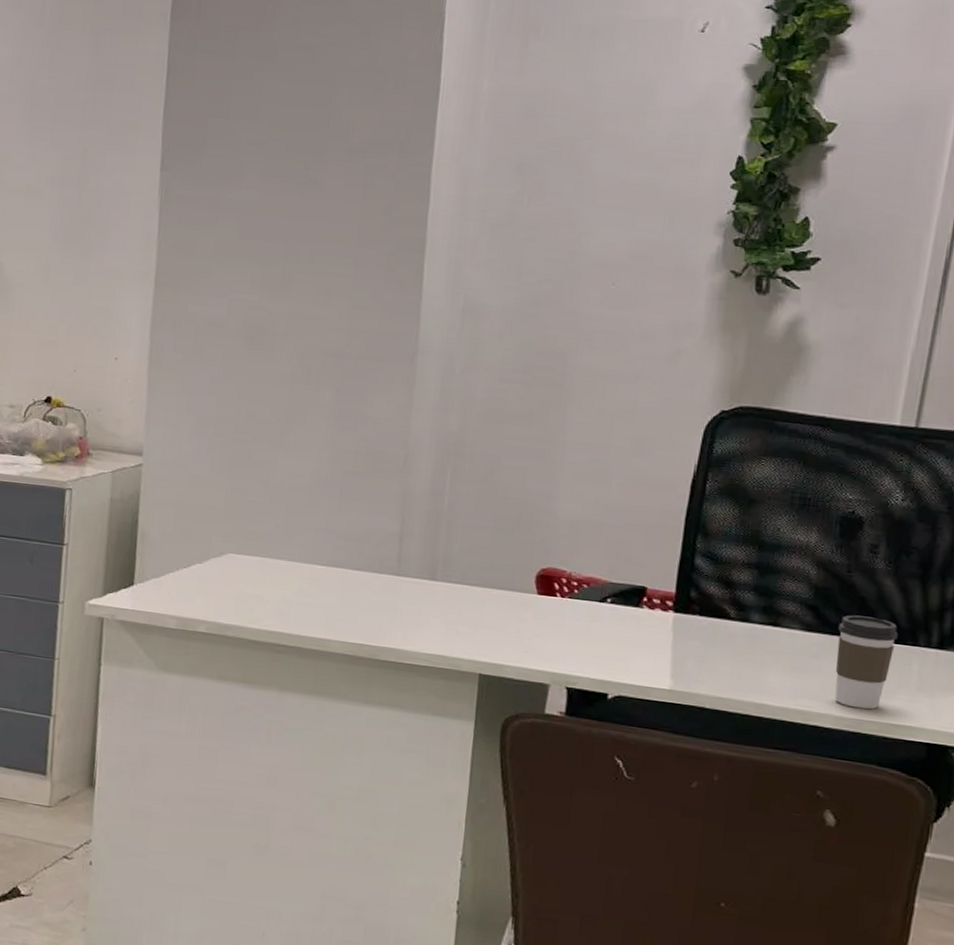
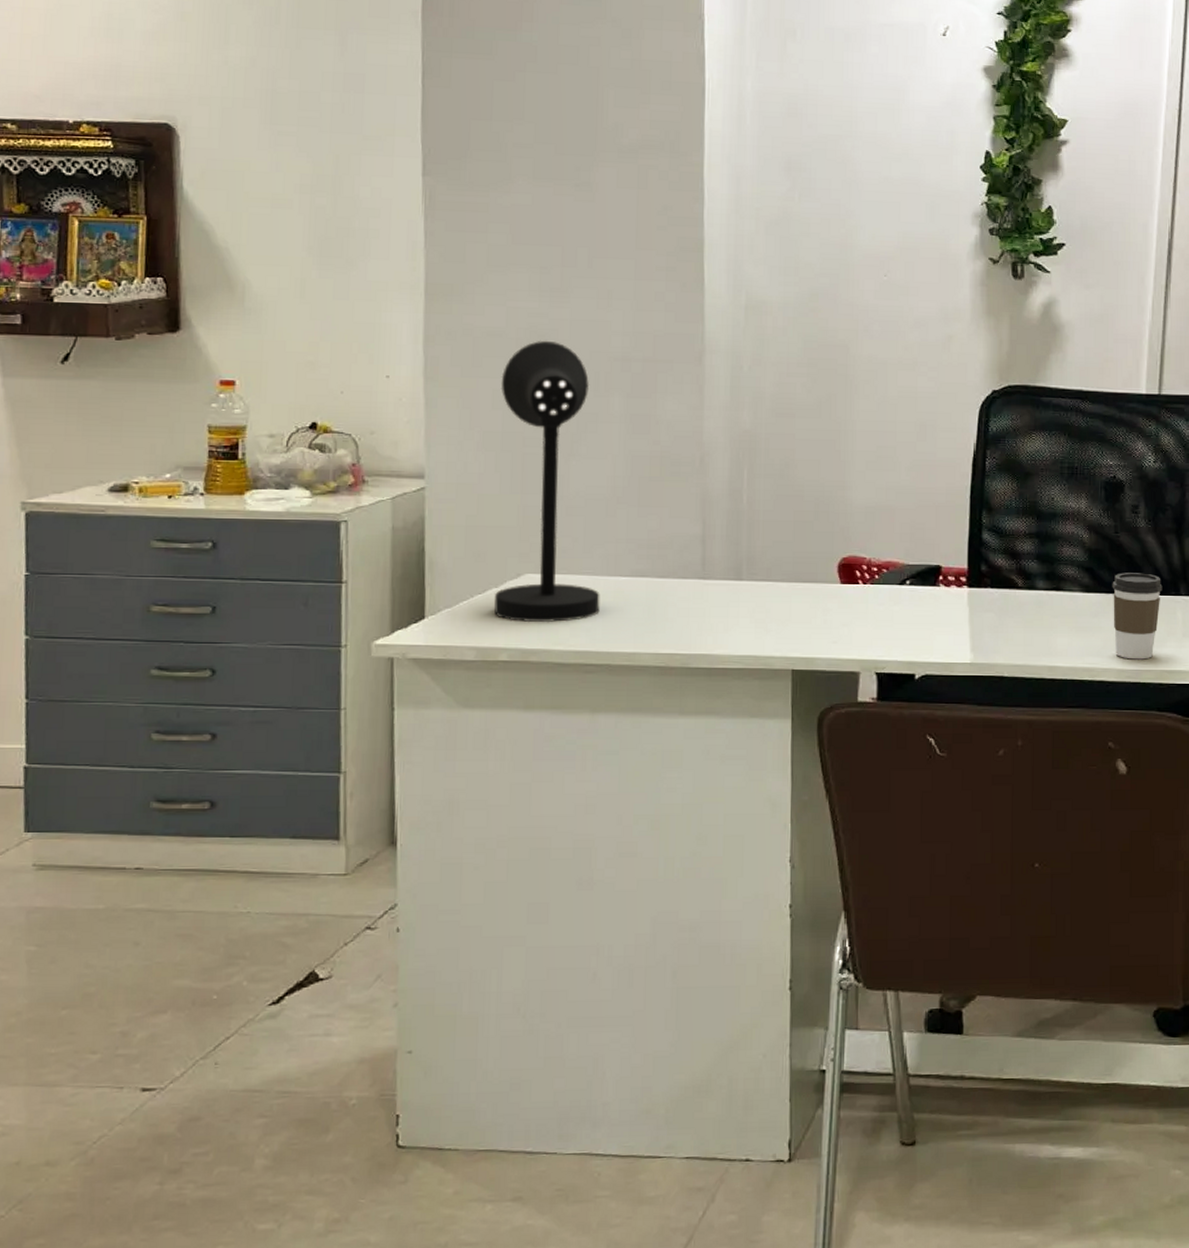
desk lamp: none [197,332,302,603] -> present [494,340,600,623]

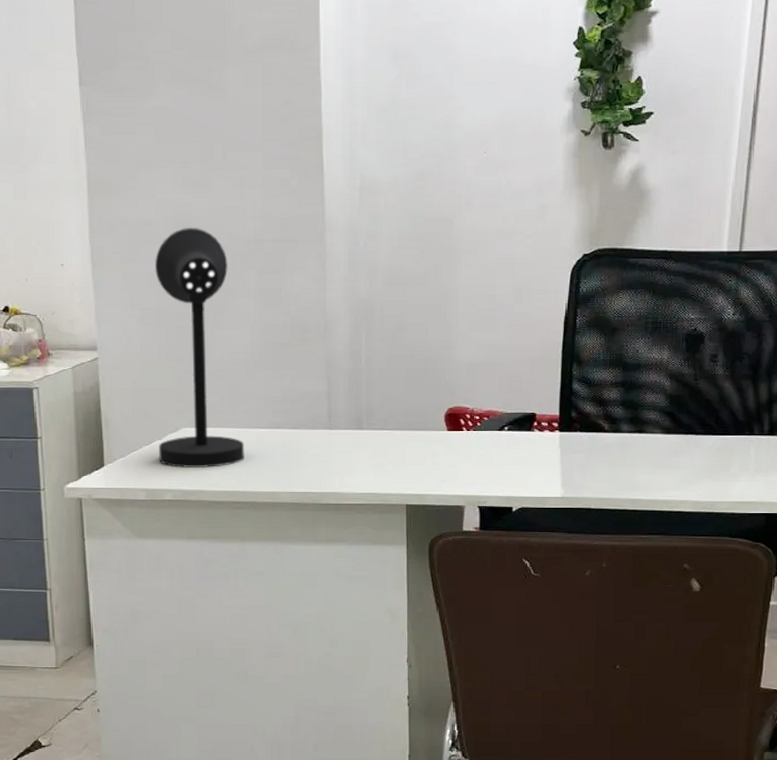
coffee cup: present [1112,573,1163,660] -> none [690,416,738,492]

